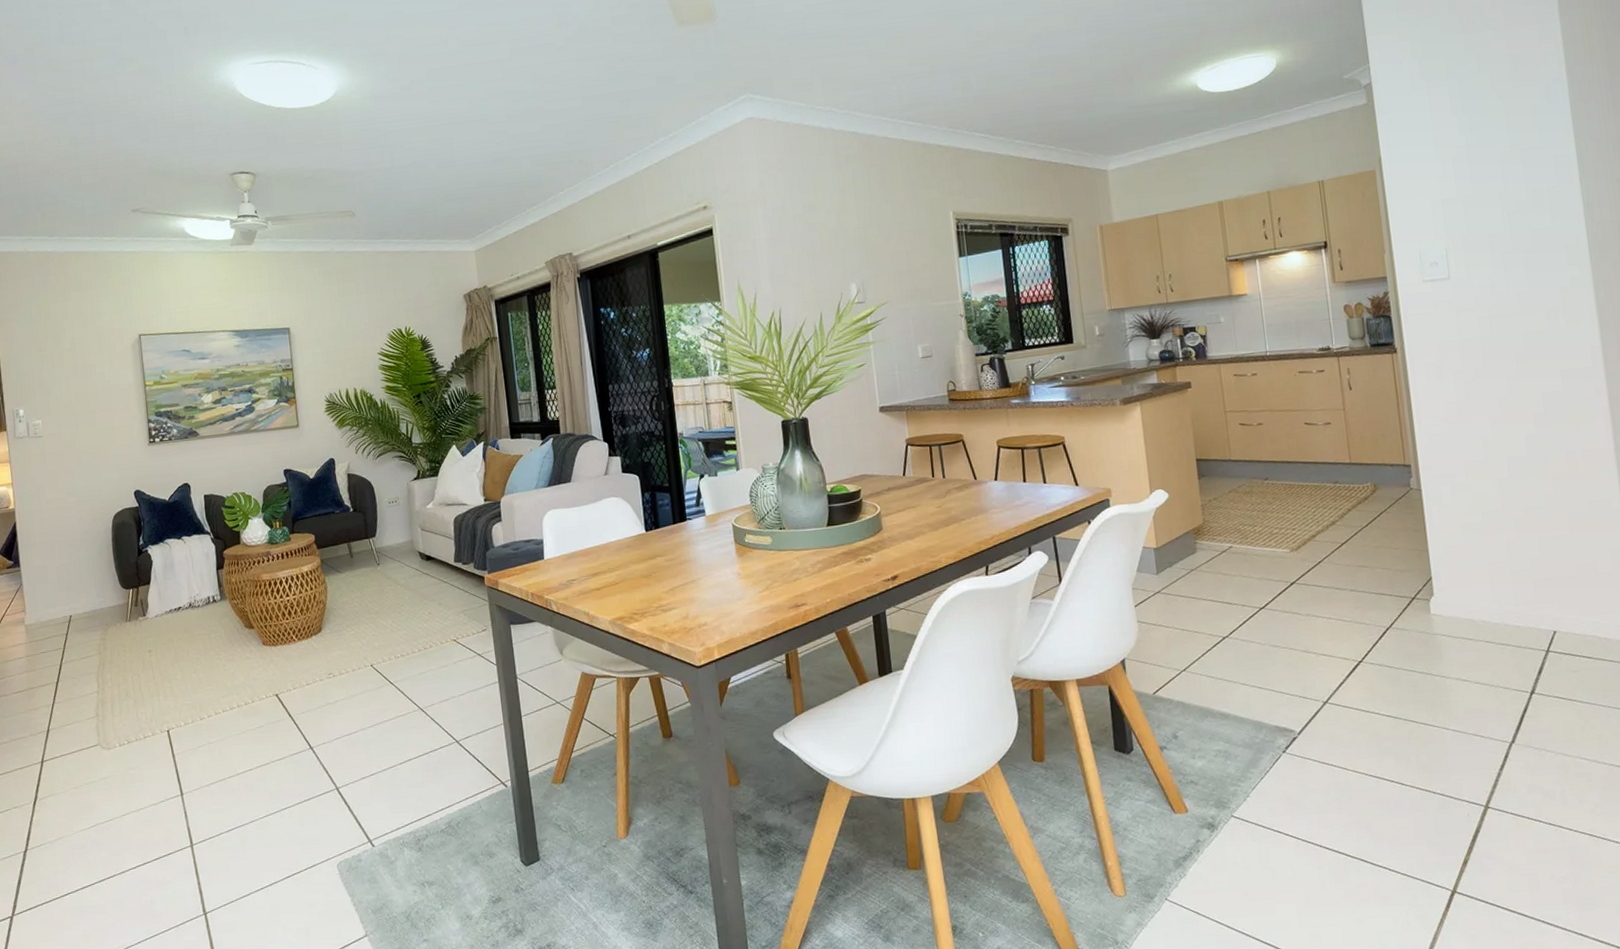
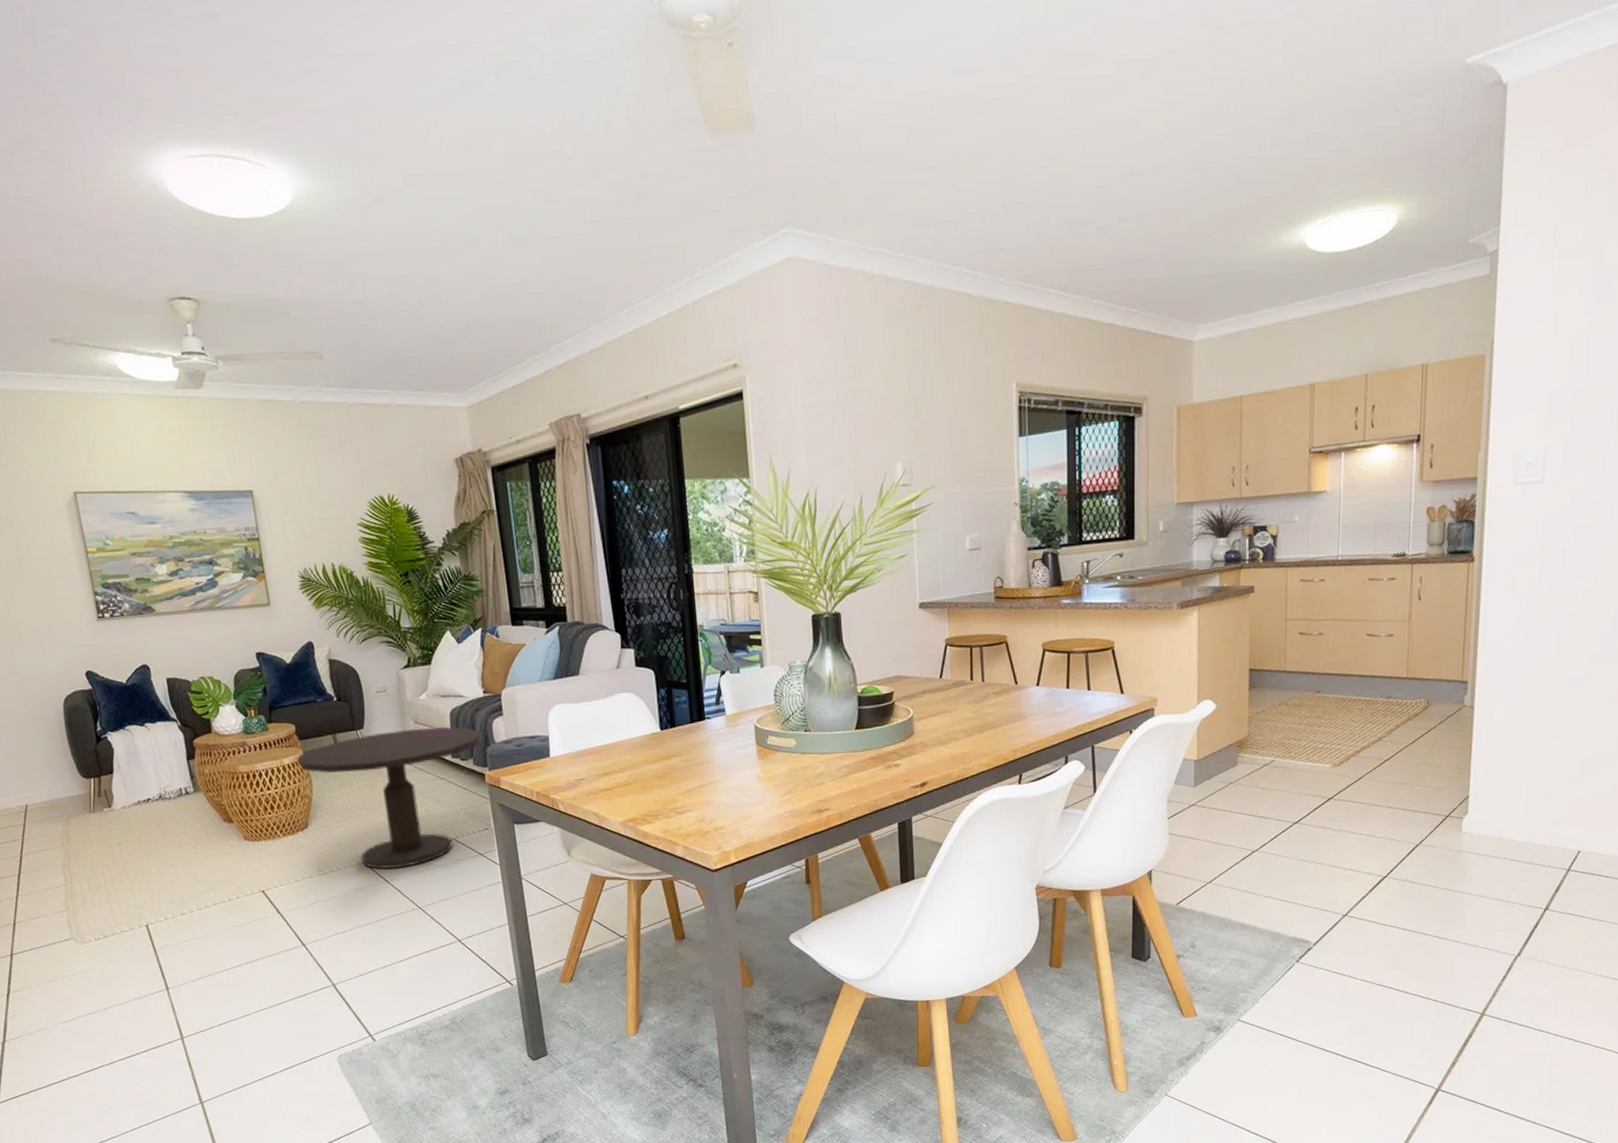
side table: none [314,533,483,671] -> present [296,727,483,869]

